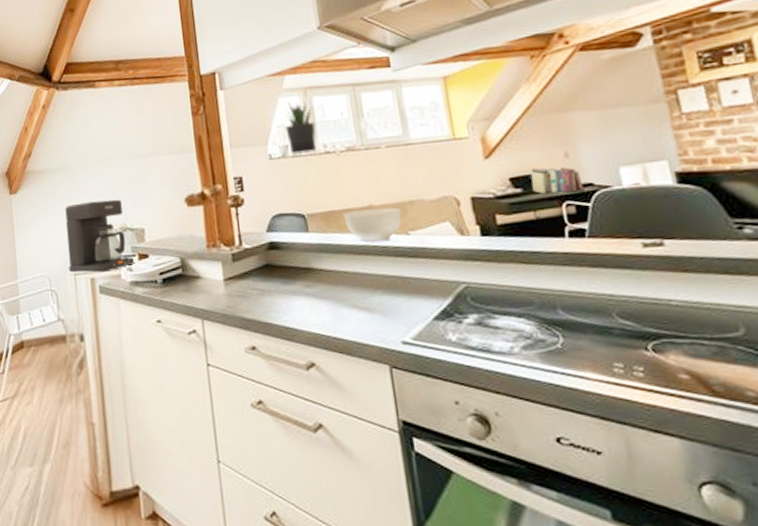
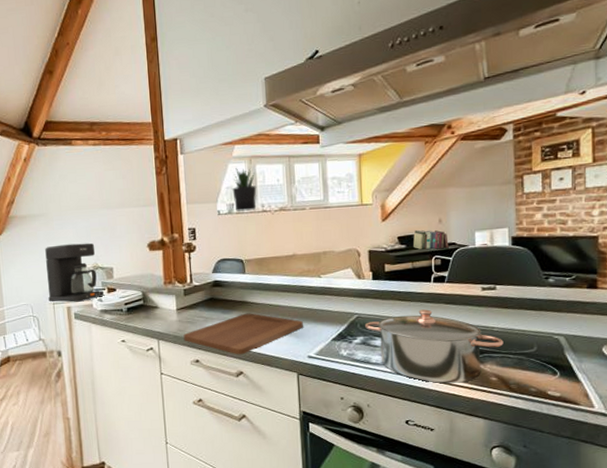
cutting board: none [234,283,392,340] -> present [183,313,303,355]
bowl: present [343,207,402,243] -> none [273,256,317,283]
cooking pot: none [476,275,691,383] -> present [364,309,504,384]

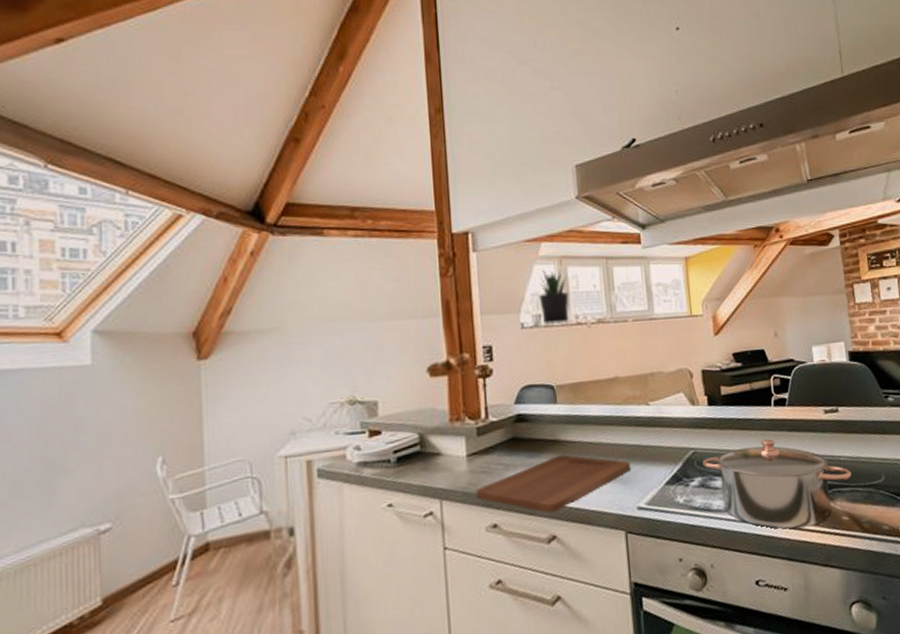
coffee maker: present [45,243,105,302] -> none [276,368,364,455]
books: present [412,229,449,250] -> none [749,344,787,368]

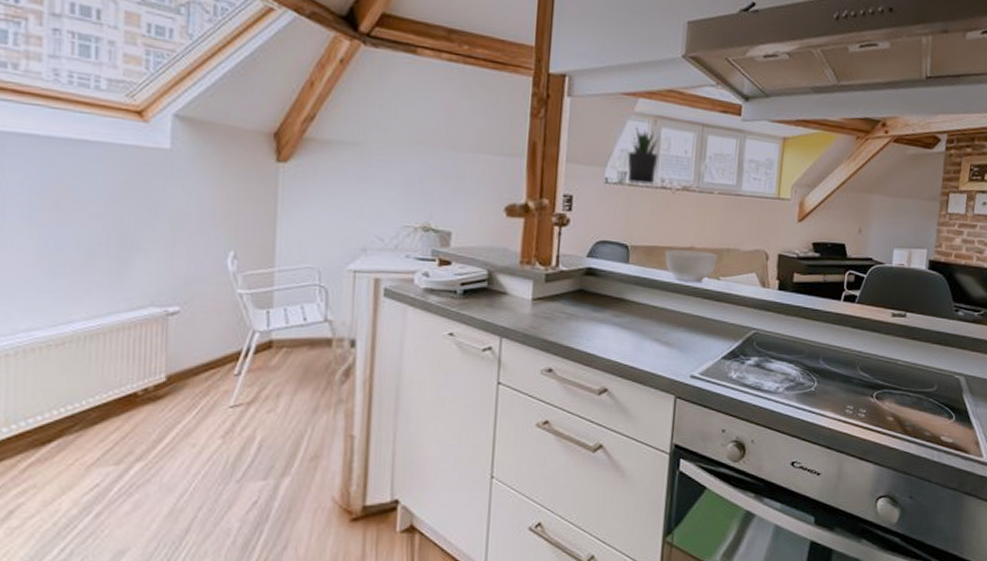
cutting board: present [476,454,630,513] -> none [535,314,691,367]
bowl: none [590,379,644,413] -> present [664,248,719,283]
cooking pot: present [701,439,852,529] -> none [761,332,906,421]

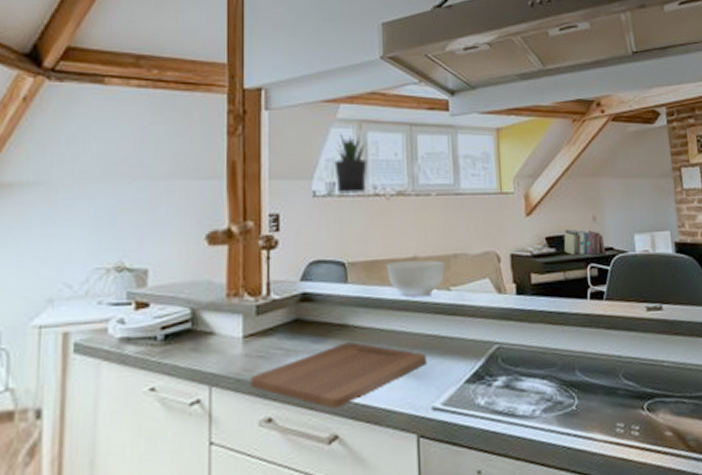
cutting board: none [535,314,691,367] -> present [250,342,426,409]
books: none [827,237,866,264] -> present [563,228,606,256]

